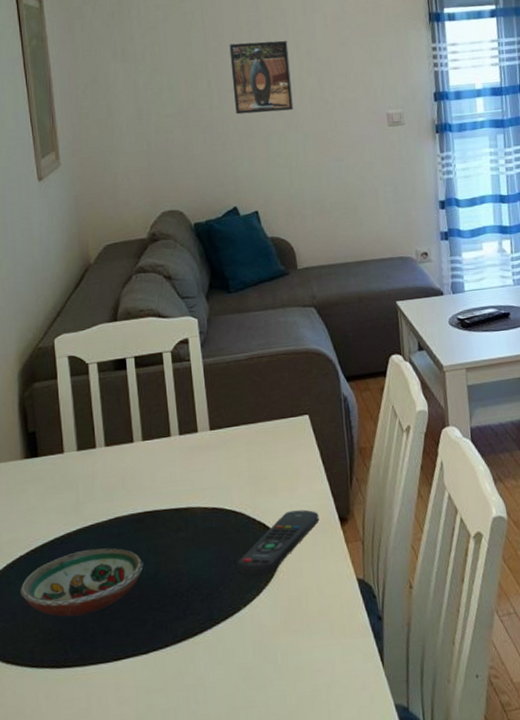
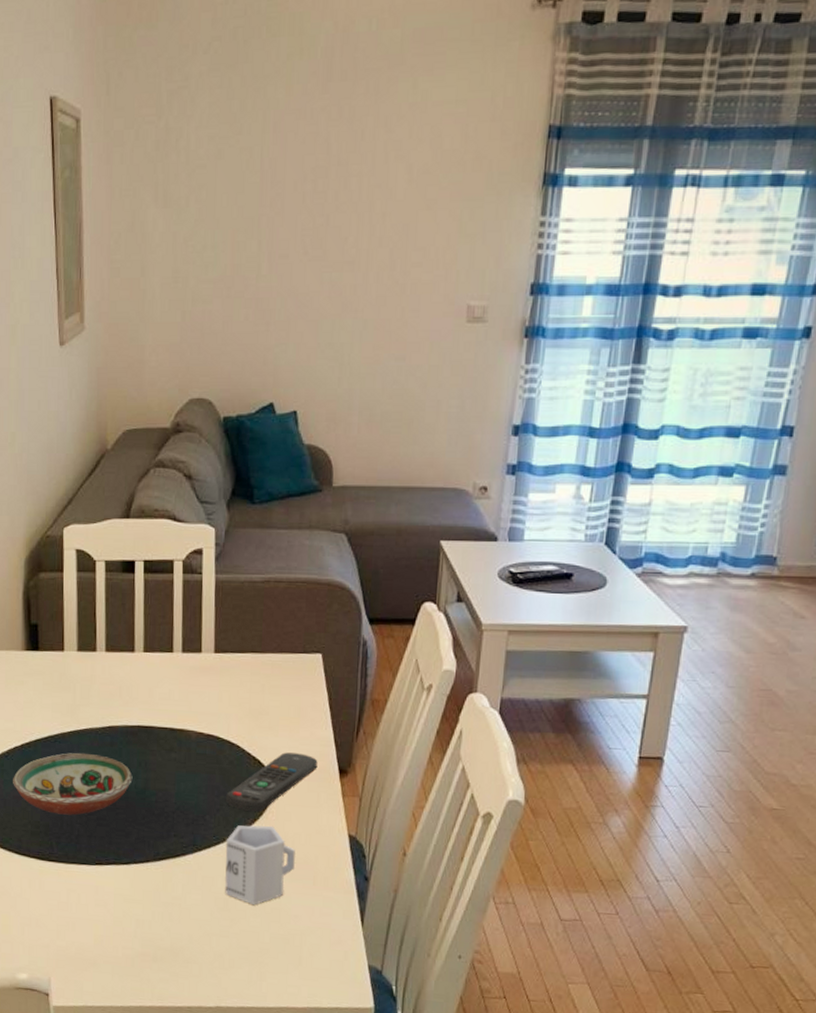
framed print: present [229,40,294,115] -> none [286,194,360,289]
cup: none [242,584,311,669] -> present [225,825,295,906]

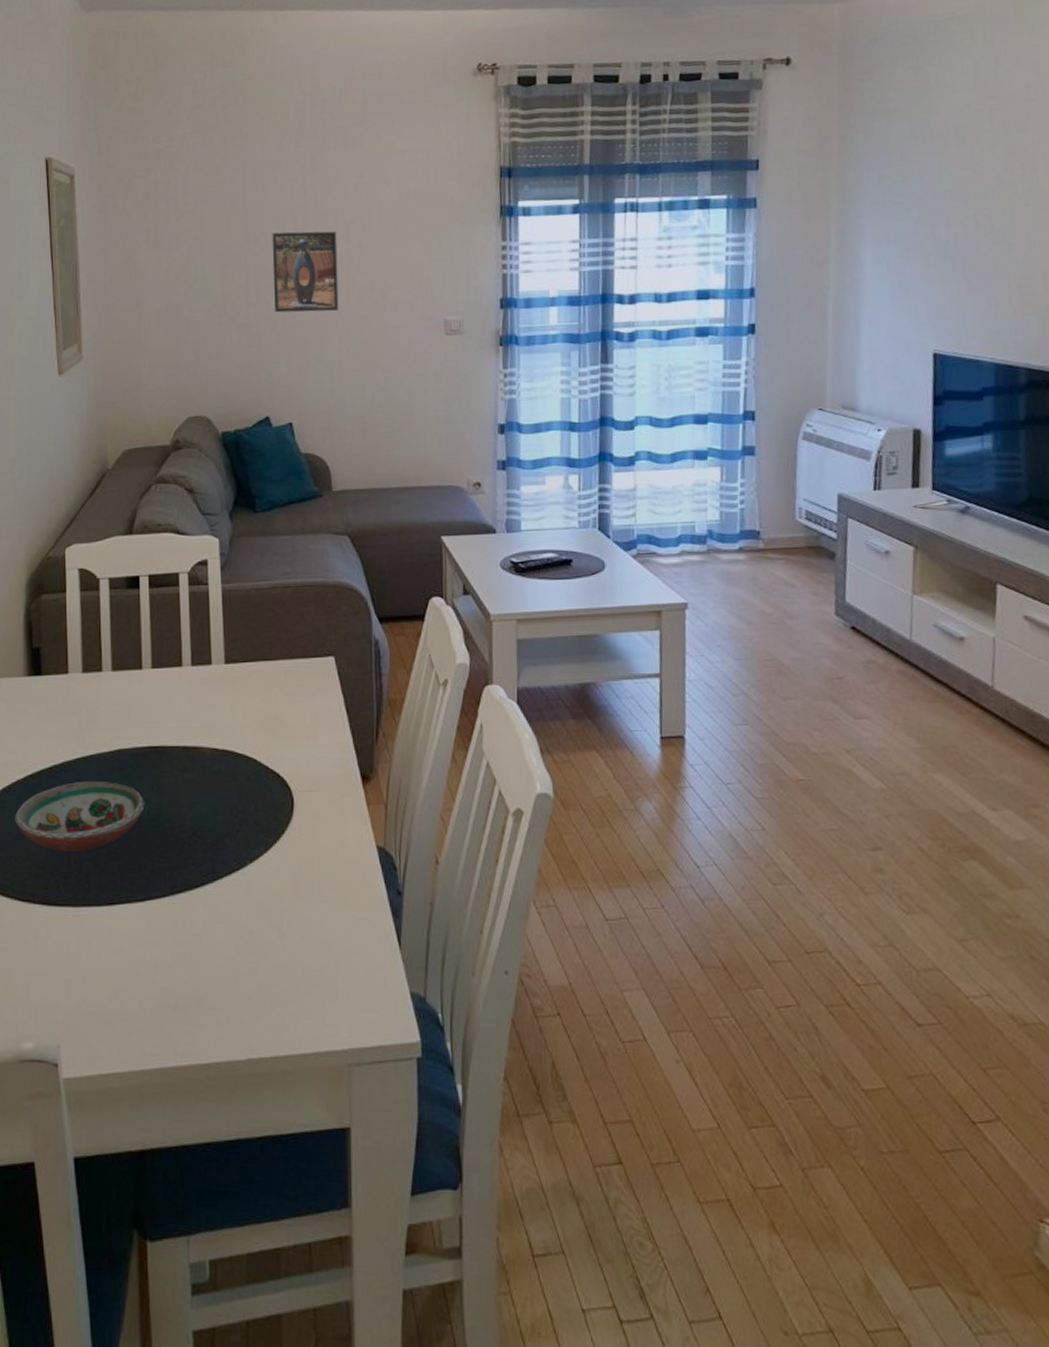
cup: present [225,825,295,906] -> none [247,843,323,936]
remote control: present [226,752,318,812] -> none [245,762,339,829]
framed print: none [286,194,360,289] -> present [272,231,339,313]

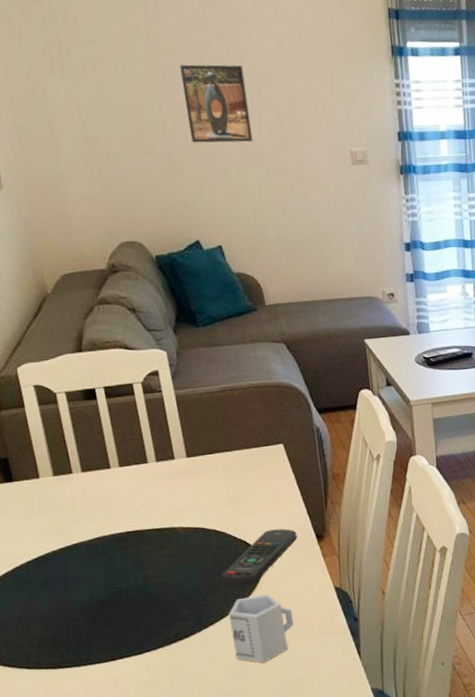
decorative bowl: present [15,782,145,851] -> none [9,564,131,625]
remote control: none [245,762,339,829] -> present [221,528,297,586]
cup: none [247,843,323,936] -> present [228,593,294,663]

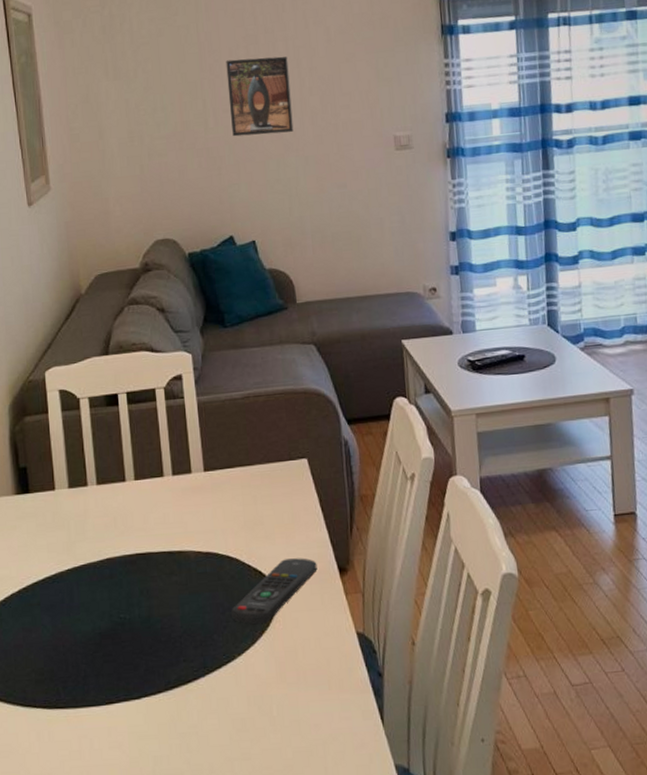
cup: present [228,593,294,663] -> none [236,635,308,721]

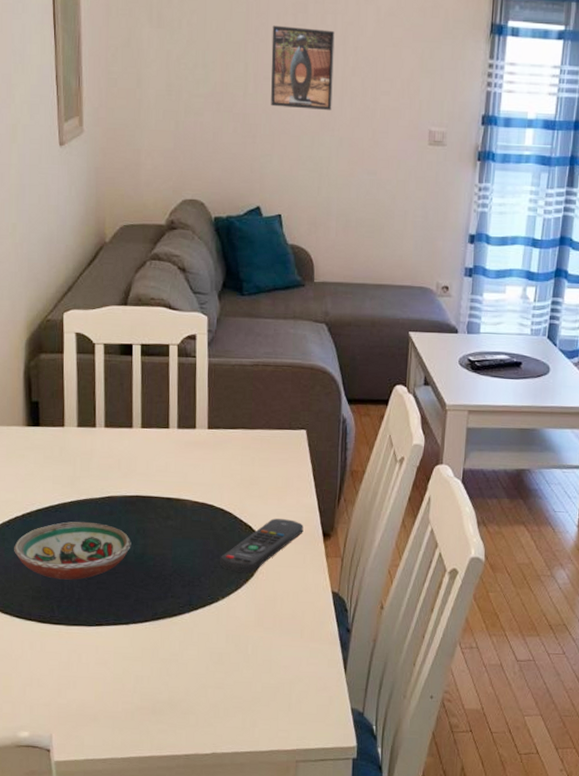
decorative bowl: none [12,589,136,657] -> present [14,521,131,580]

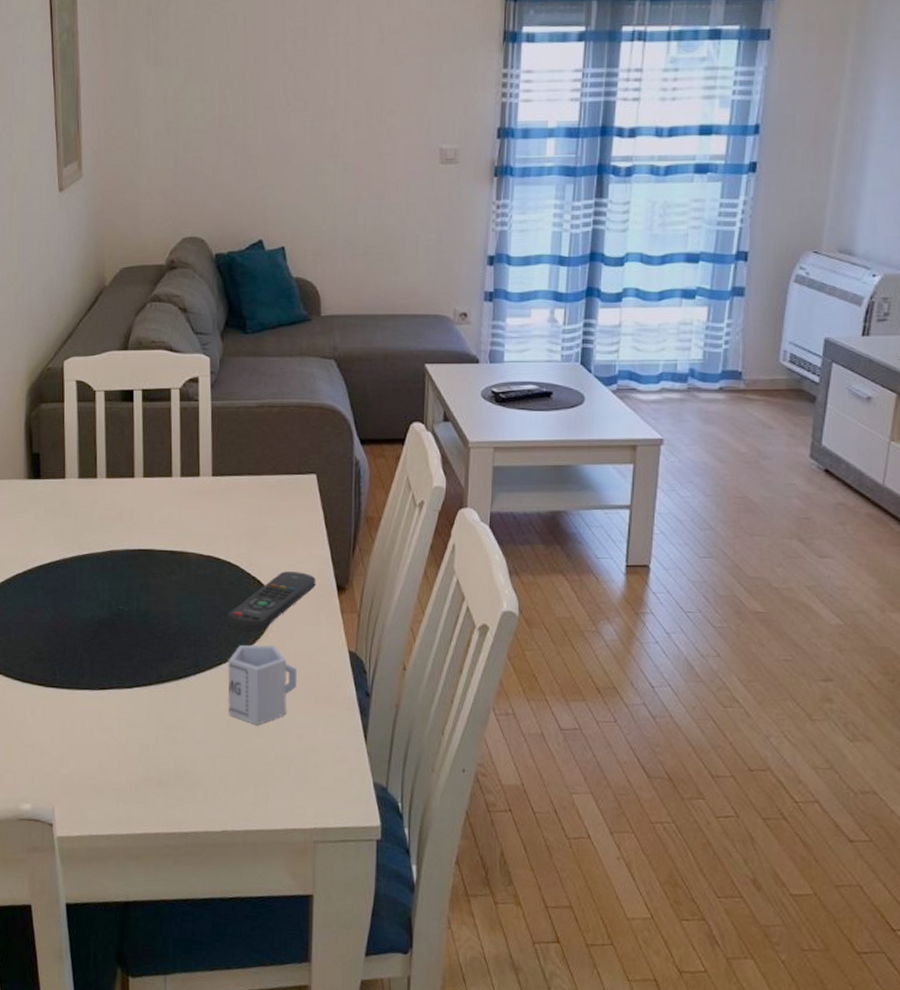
decorative bowl: present [14,521,131,580] -> none [15,578,134,640]
cup: none [219,585,284,659] -> present [228,644,297,726]
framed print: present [271,25,335,110] -> none [271,53,336,136]

